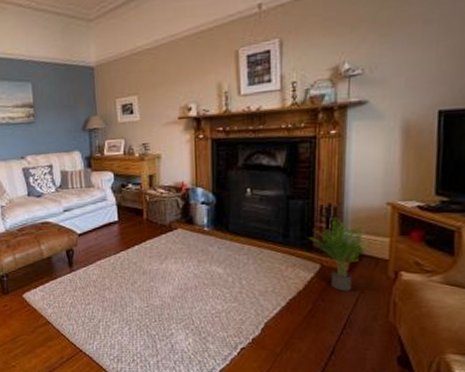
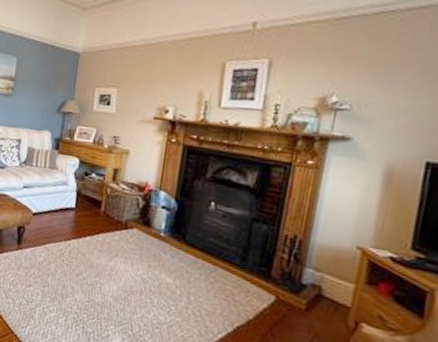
potted plant: present [310,217,367,291] -> none [268,250,330,332]

